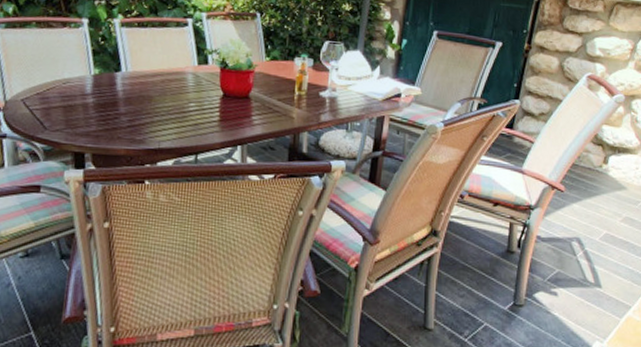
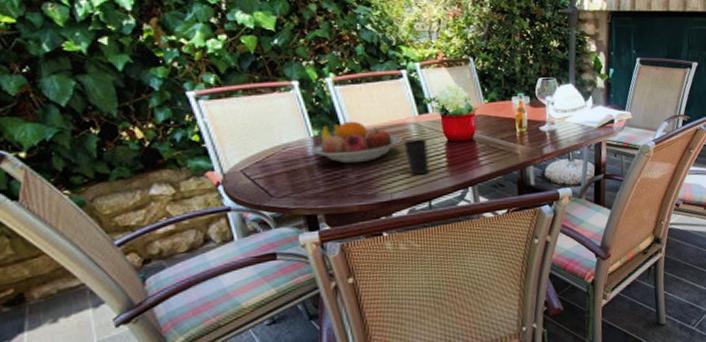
fruit bowl: none [89,63,178,107] -> present [311,121,402,164]
cup: none [179,89,203,127] -> present [404,139,430,175]

